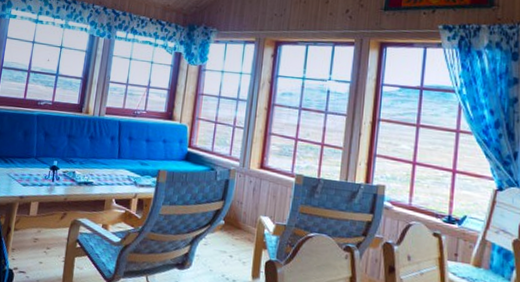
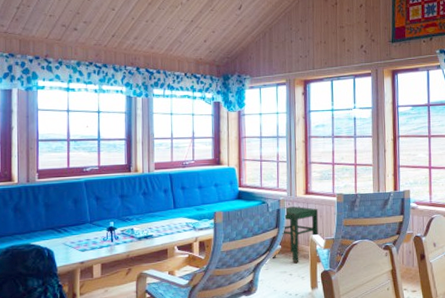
stool: none [213,178,272,245] -> present [272,206,319,264]

